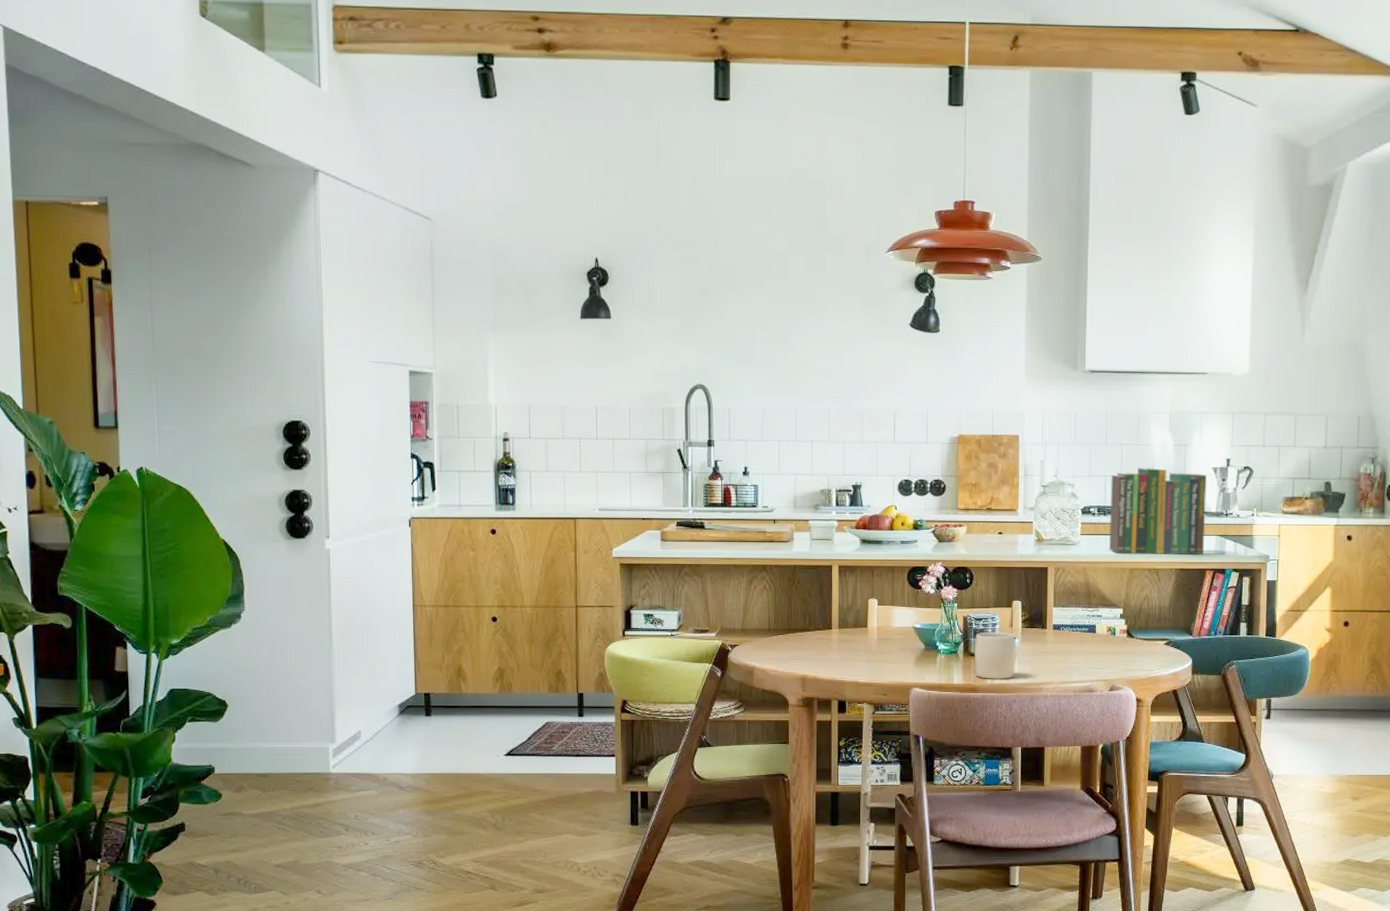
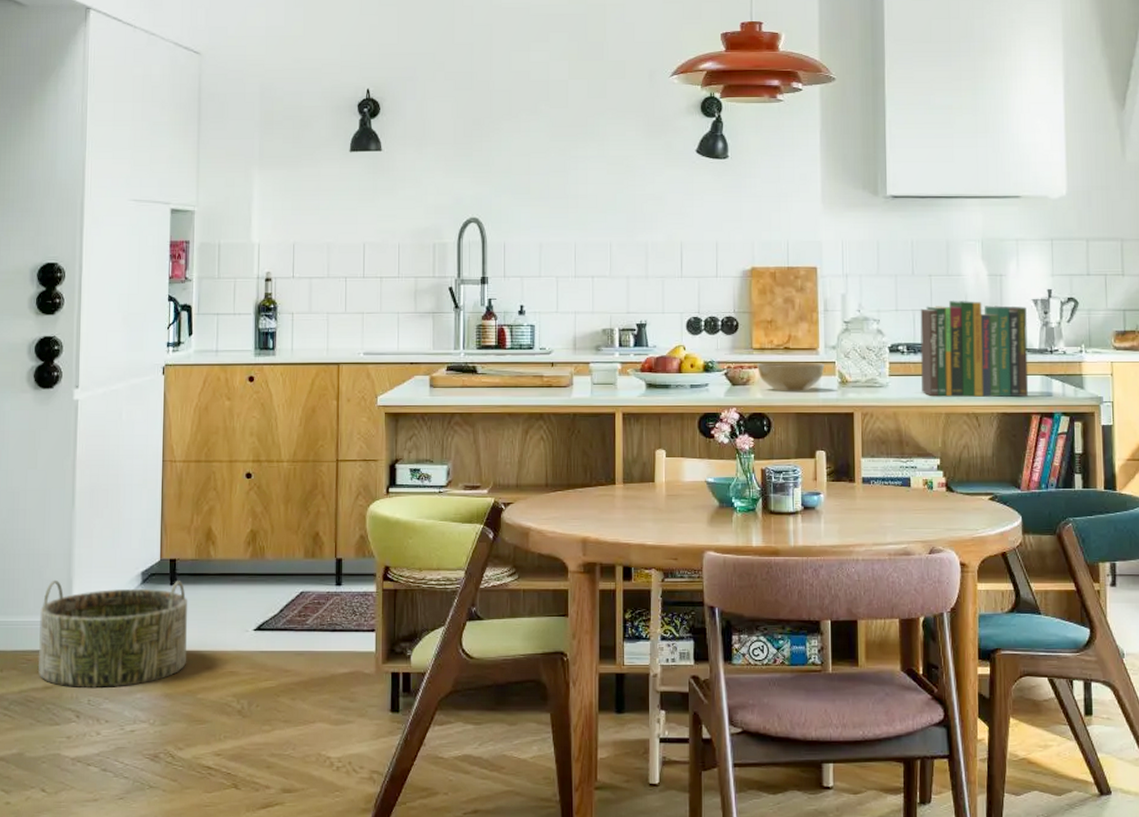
basket: none [306,711,444,805] -> present [38,579,188,687]
bowl: none [961,521,1023,548] -> present [756,362,825,391]
mug: present [974,632,1016,679] -> none [774,487,821,541]

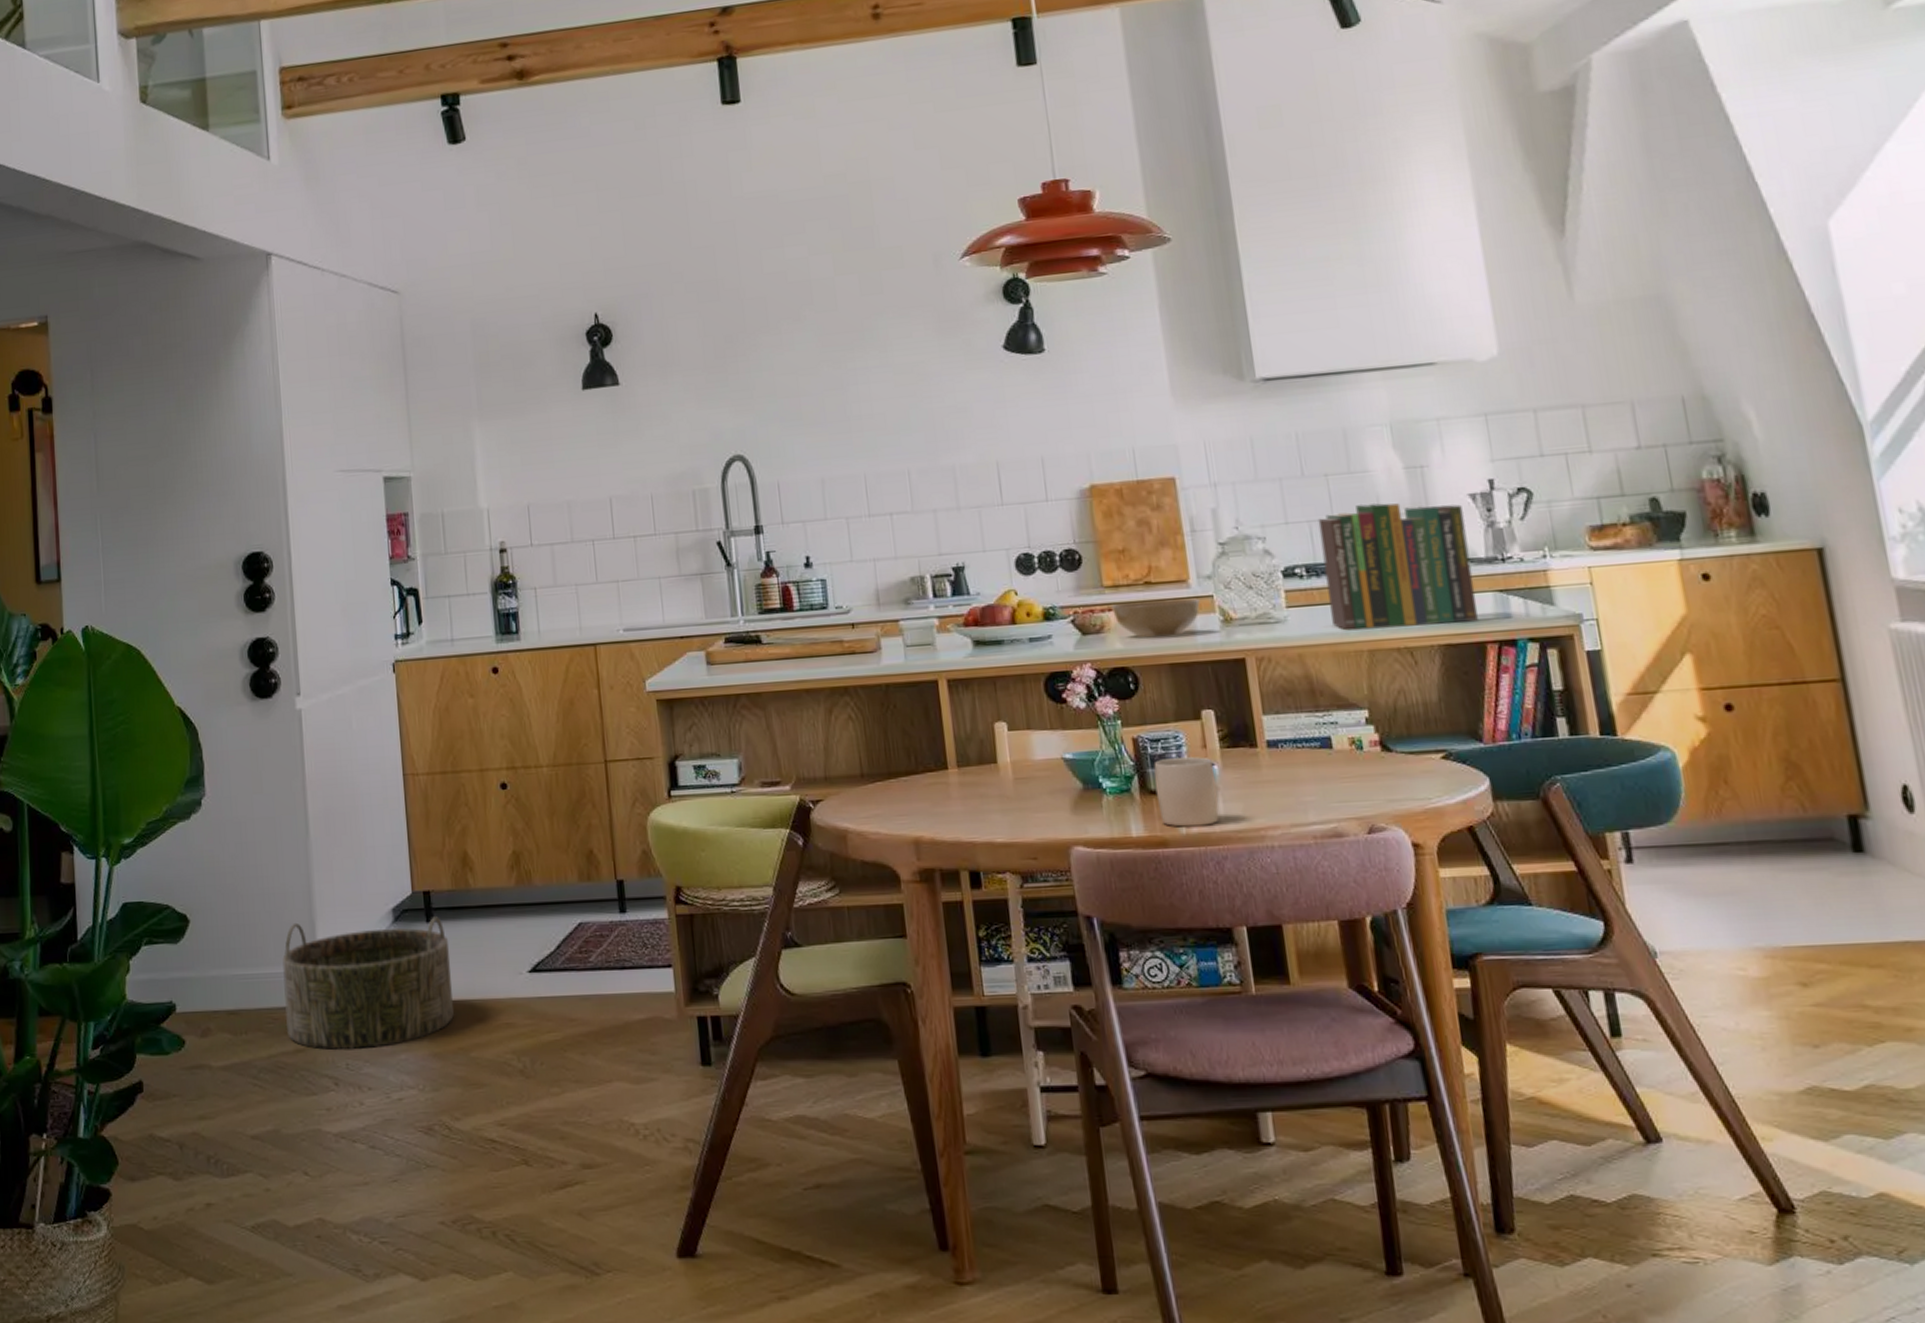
mug: none [774,487,821,541] -> present [1153,757,1219,827]

